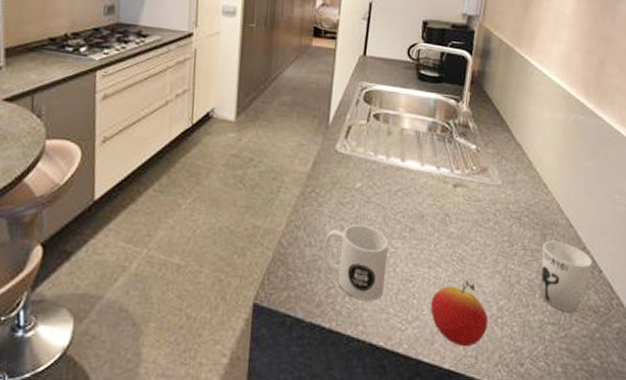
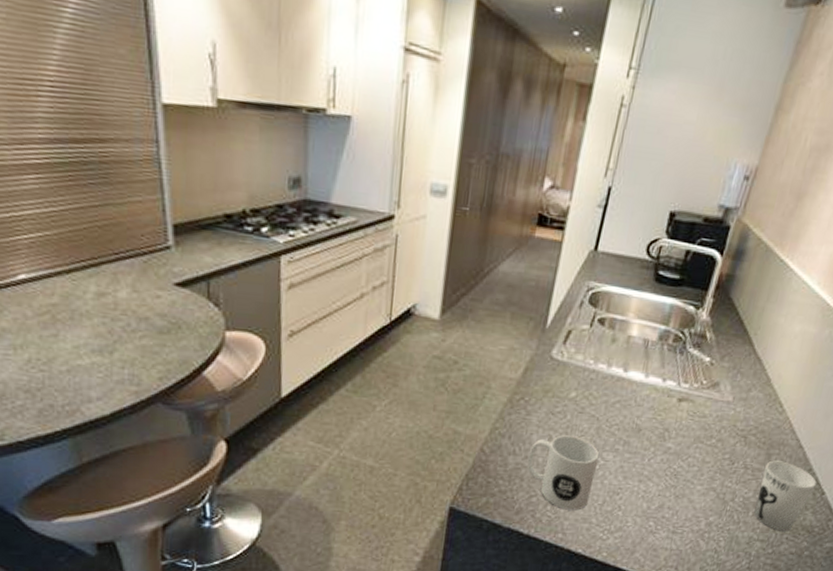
apple: present [431,281,488,347] -> none [635,496,695,558]

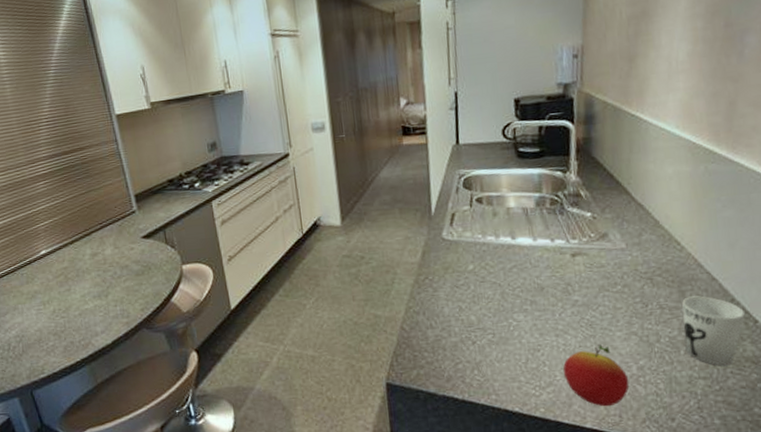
mug: present [527,435,600,510] -> none [444,303,512,372]
apple: none [635,496,695,558] -> present [563,344,630,407]

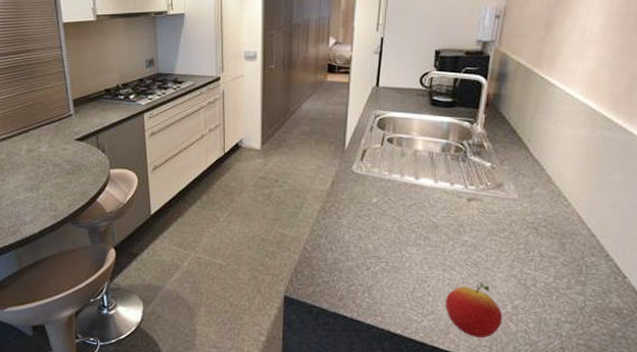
cup: present [682,295,746,366] -> none [558,249,617,314]

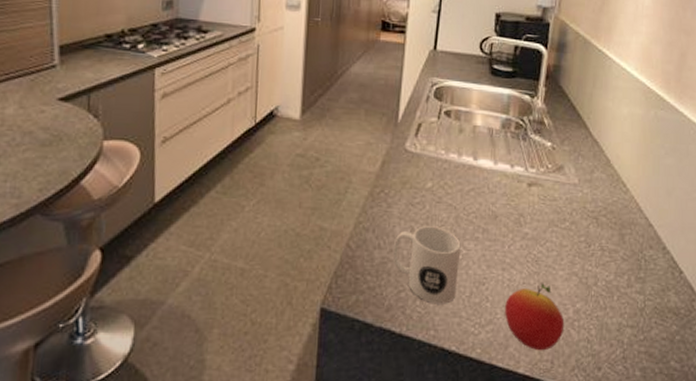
mug: none [343,234,404,297] -> present [392,226,461,304]

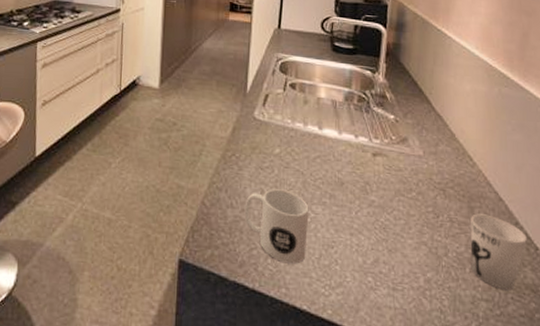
apple: present [505,283,565,351] -> none [355,250,416,318]
cup: none [619,241,674,315] -> present [470,213,528,291]

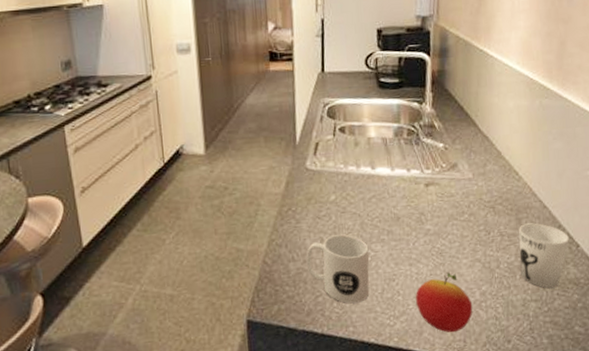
apple: none [355,250,416,318] -> present [416,272,473,333]

